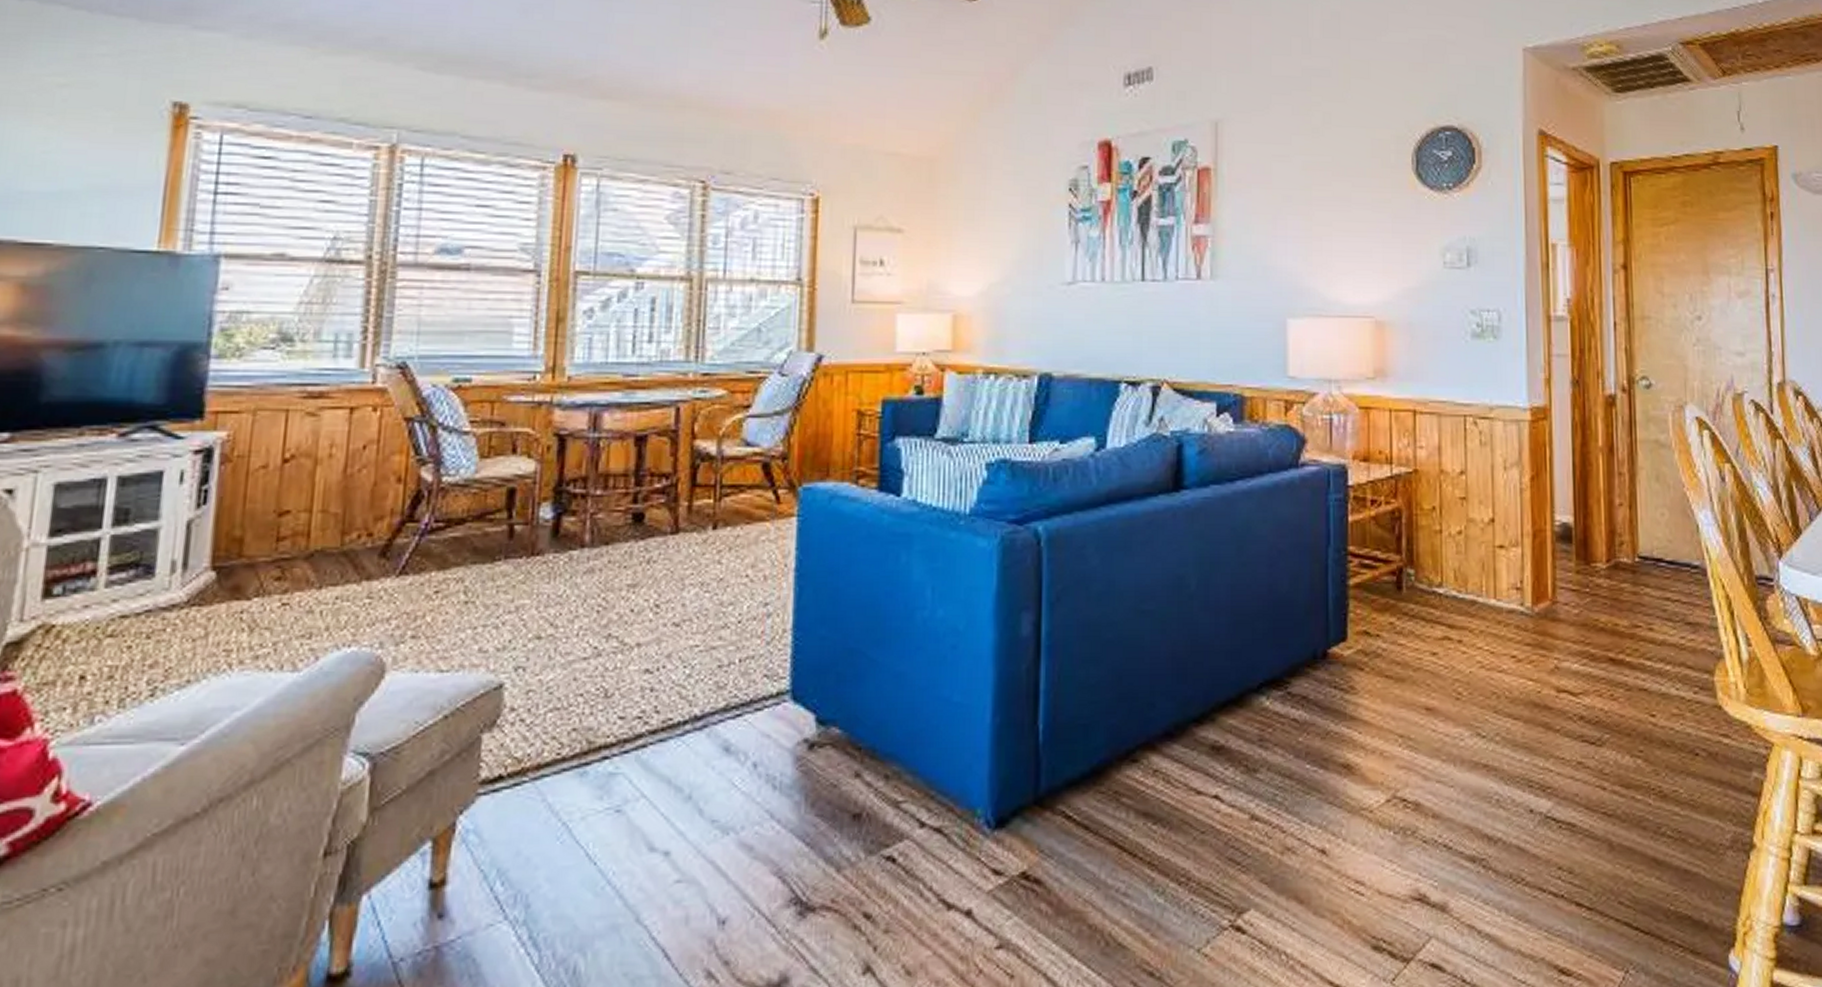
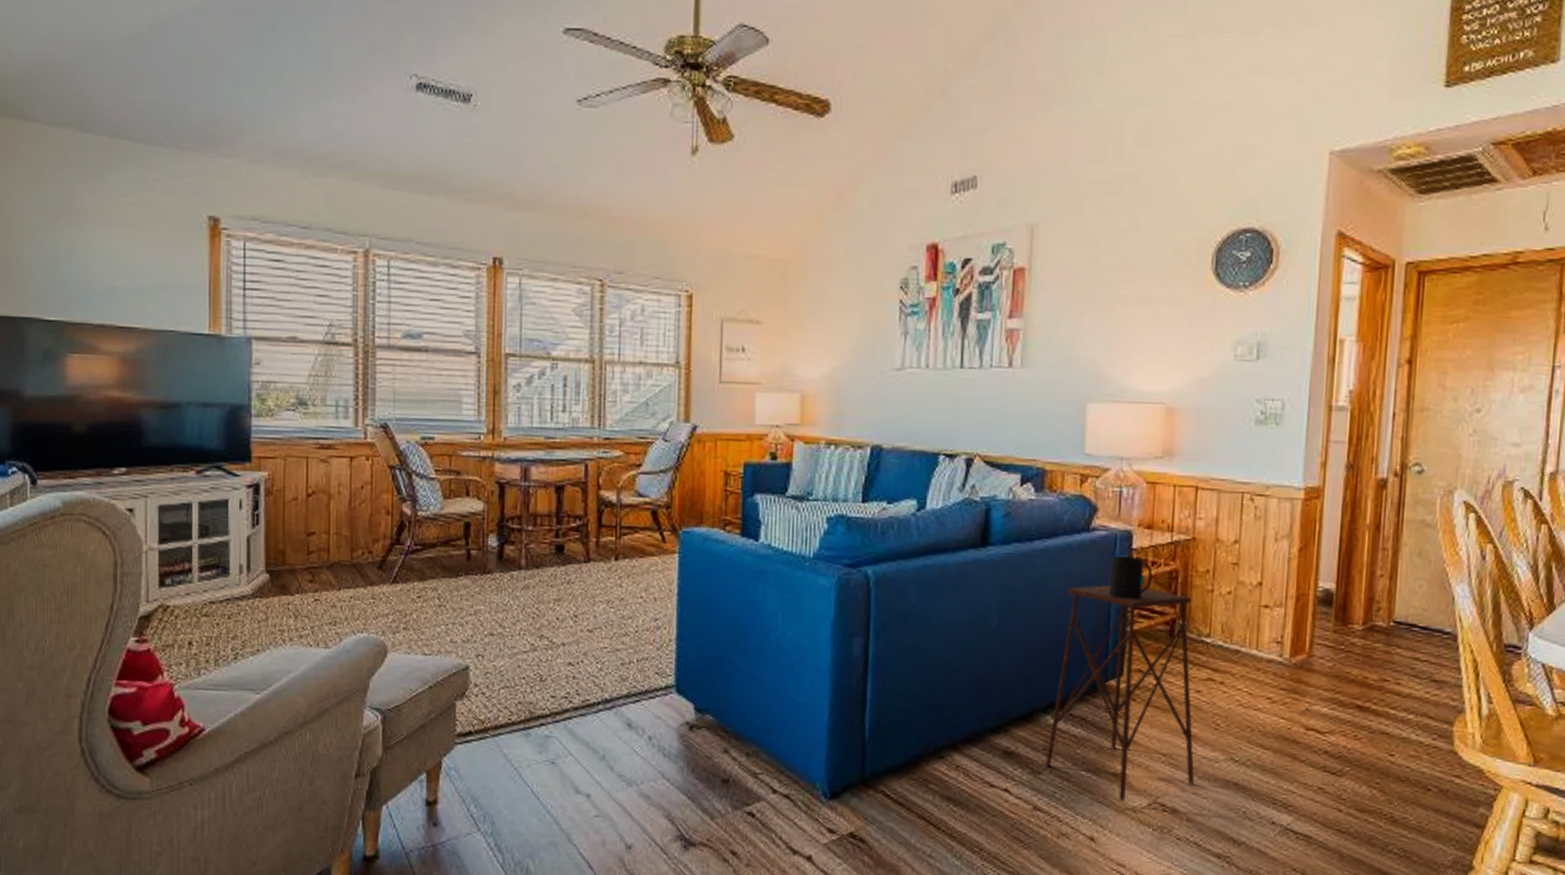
side table: none [1262,530,1438,800] -> present [1045,585,1195,802]
mug: none [1324,494,1374,546] -> present [1109,555,1154,599]

